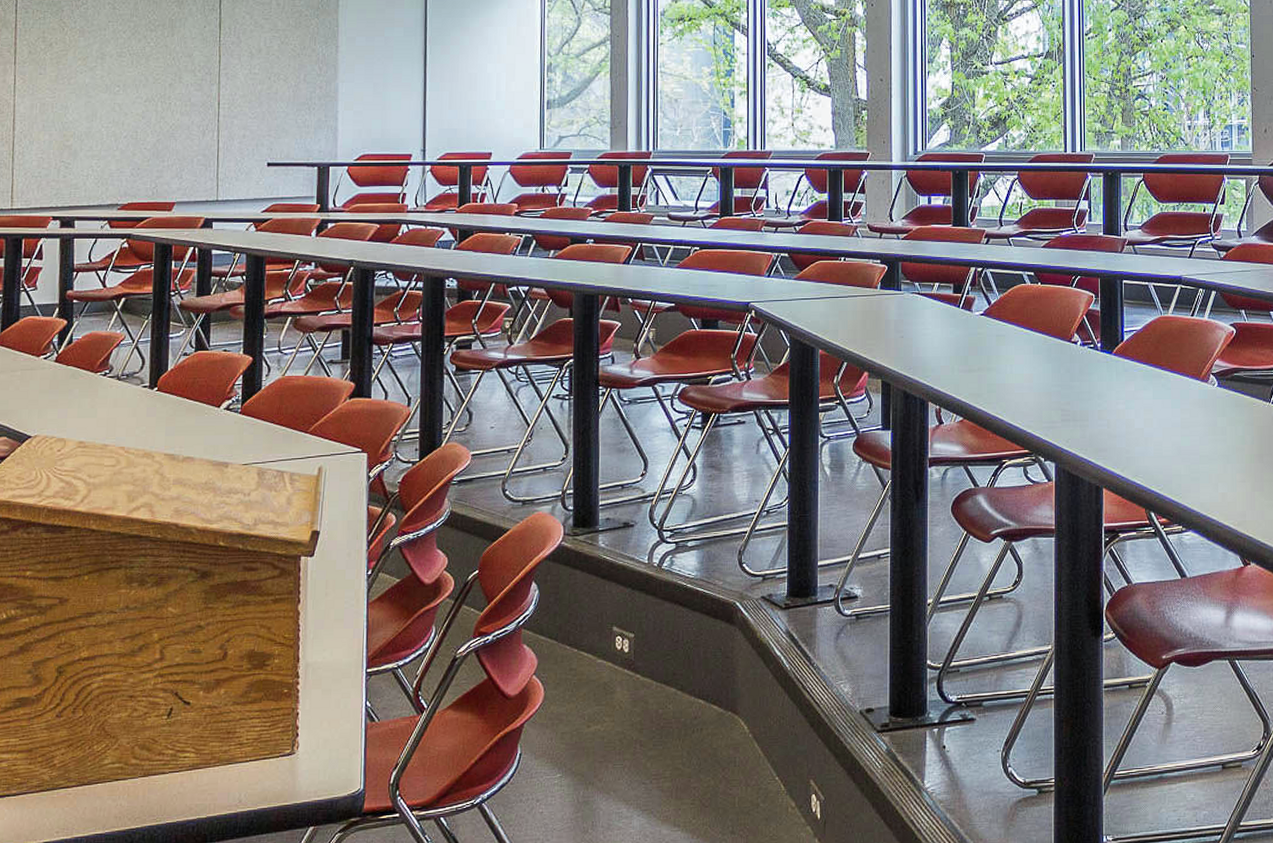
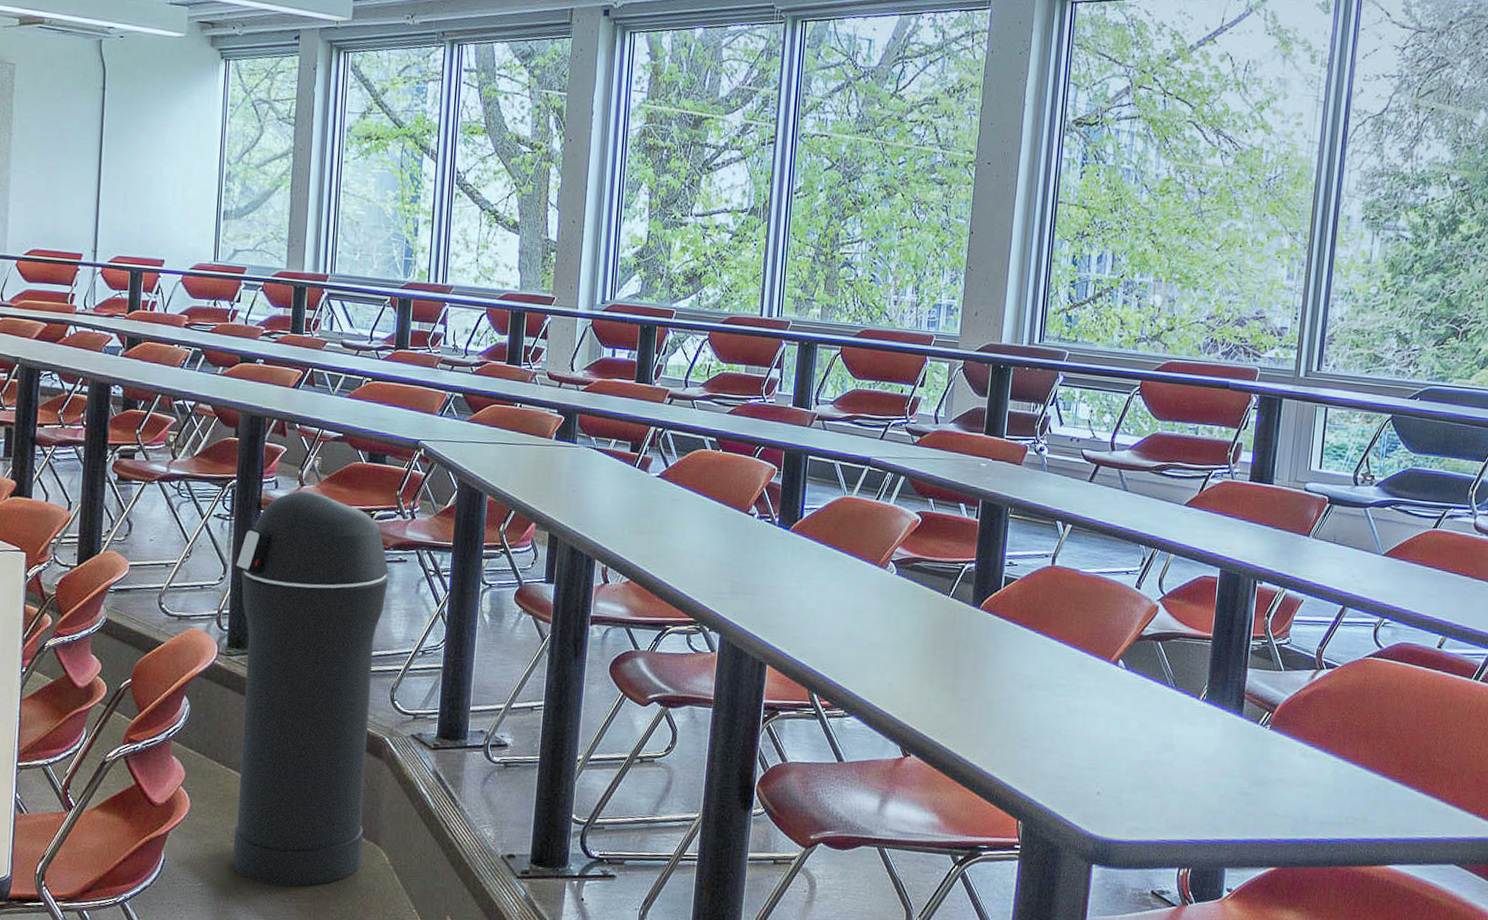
trash can: none [577,363,728,768] -> present [232,490,389,887]

